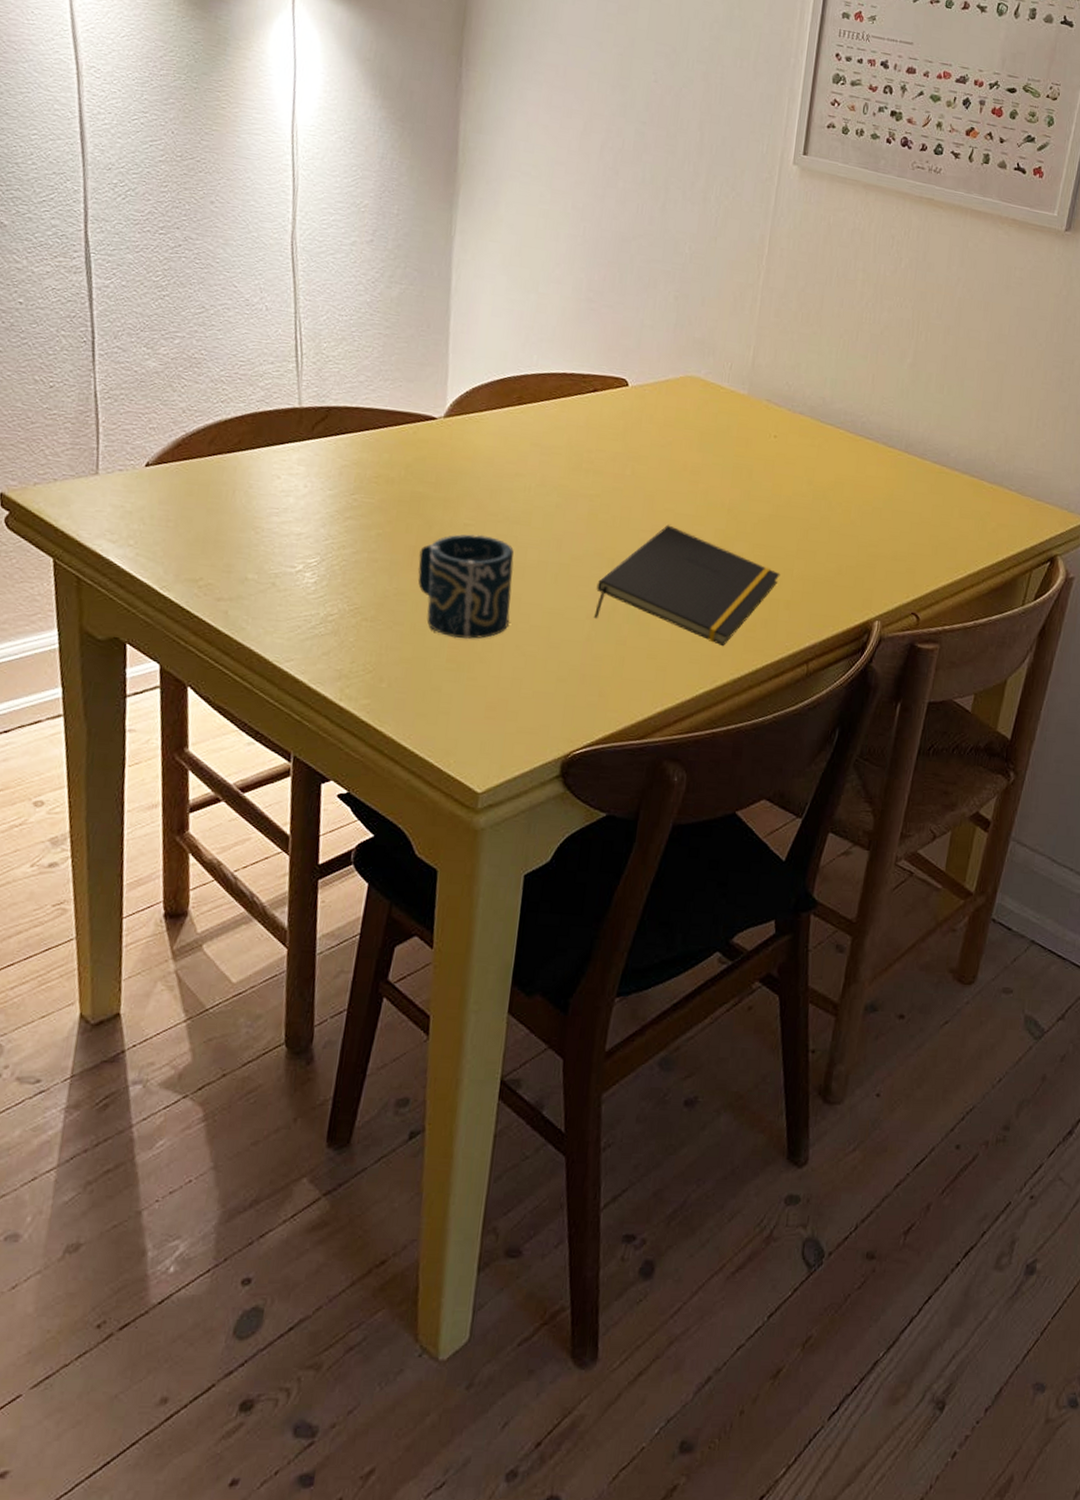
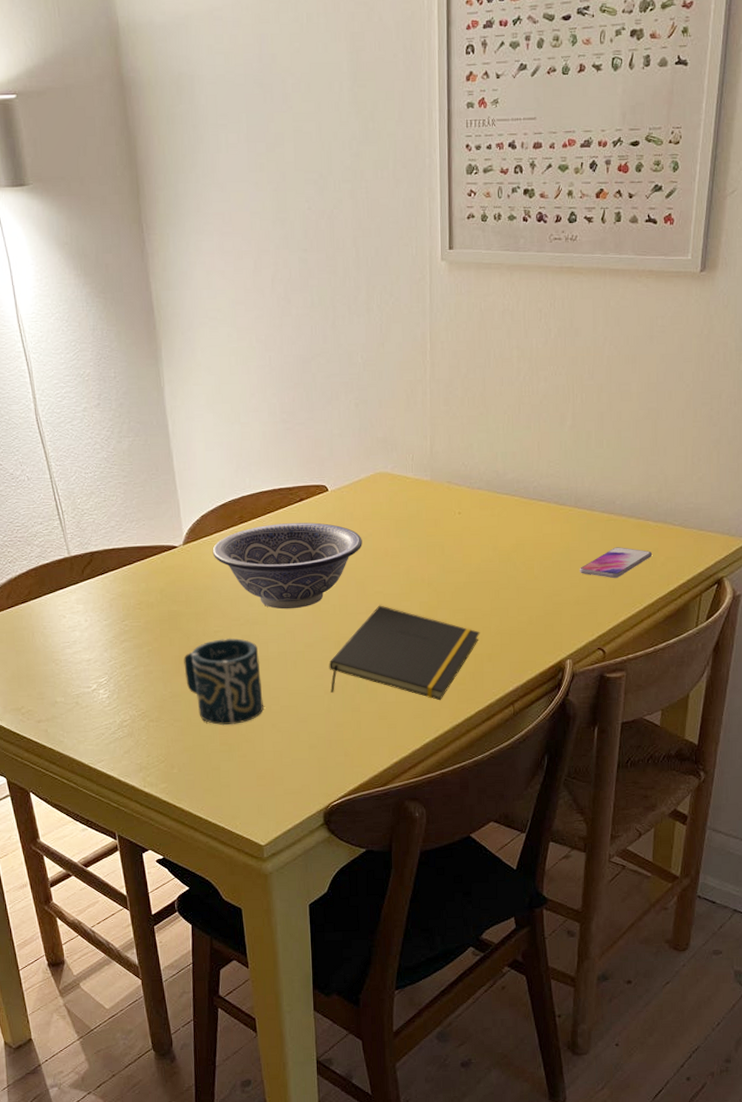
decorative bowl: none [478,411,659,514] -> present [212,522,362,610]
smartphone: none [901,503,984,538] -> present [579,547,653,579]

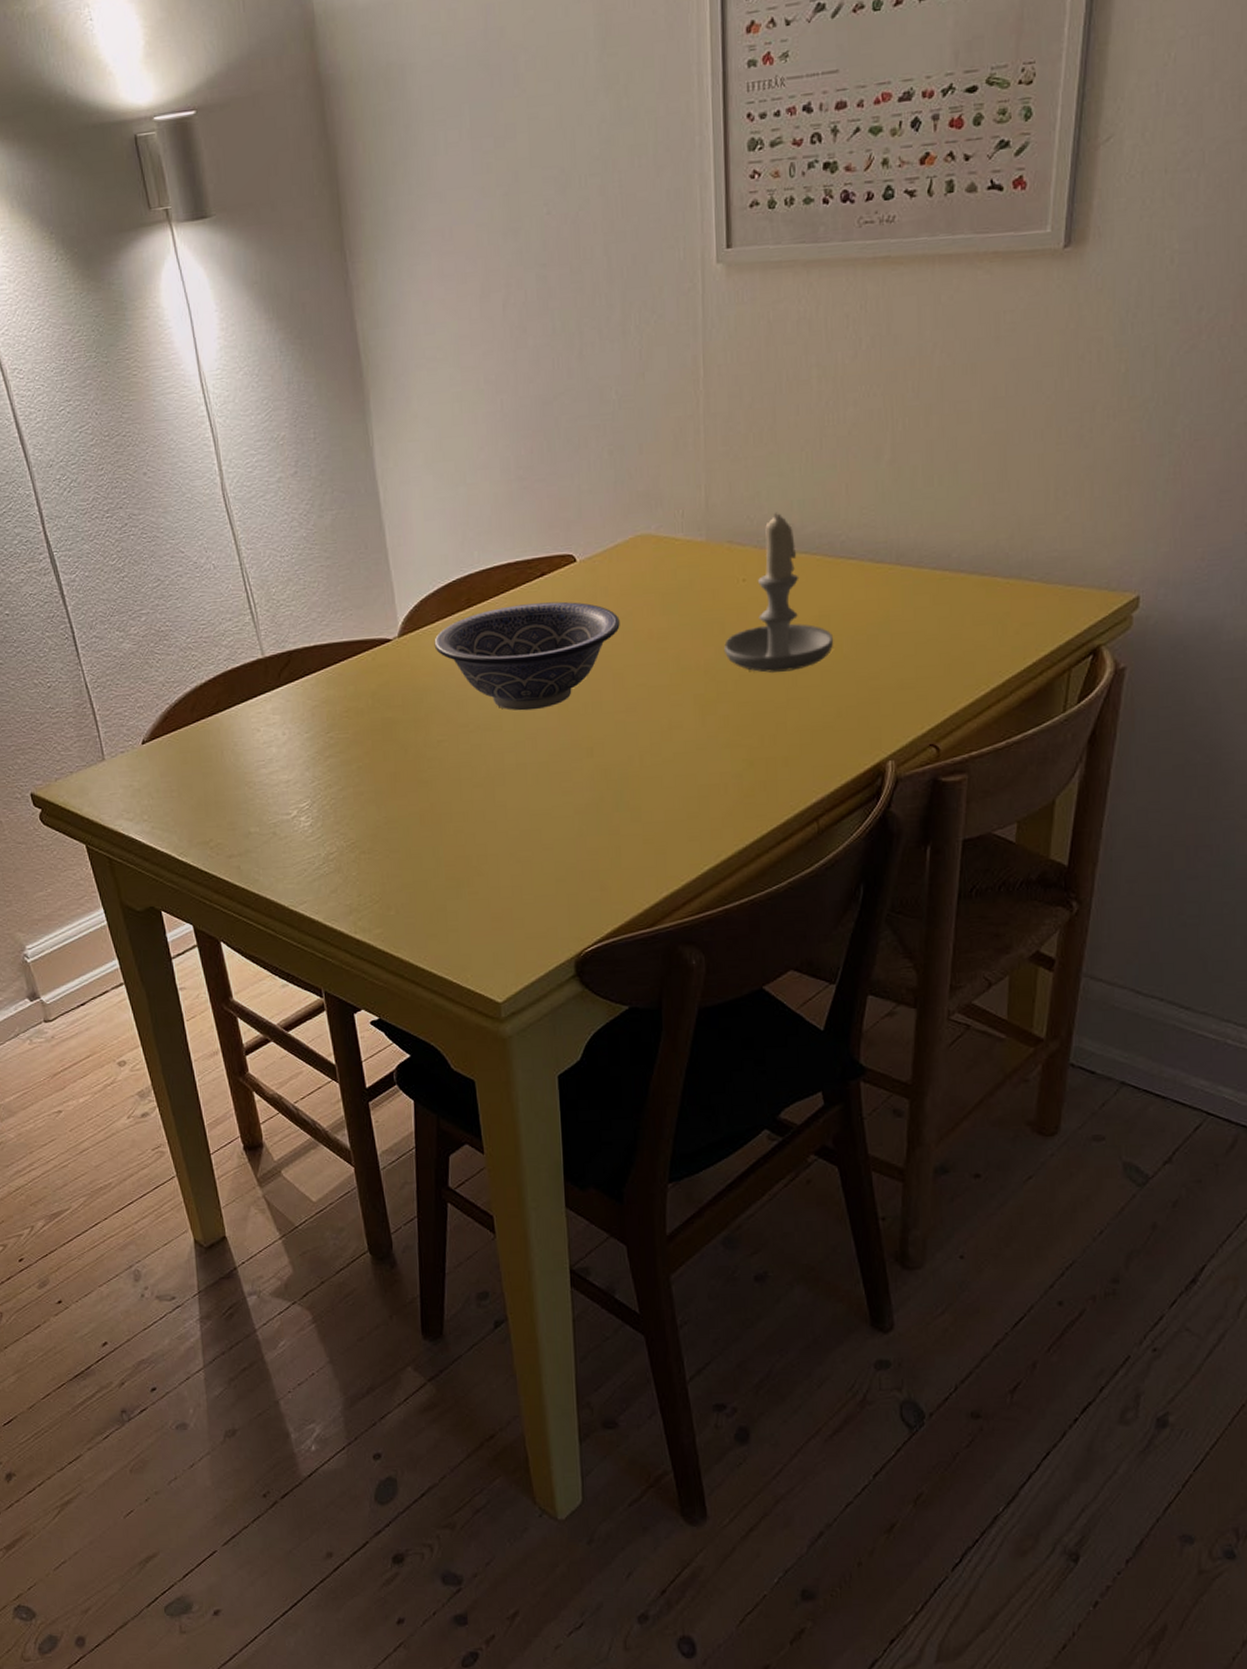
cup: present [184,637,263,726] -> none [401,748,499,856]
notepad: present [329,605,480,701] -> none [579,700,773,818]
candle: none [443,460,528,587] -> present [723,512,834,673]
smartphone: present [579,547,653,579] -> none [903,612,1003,654]

